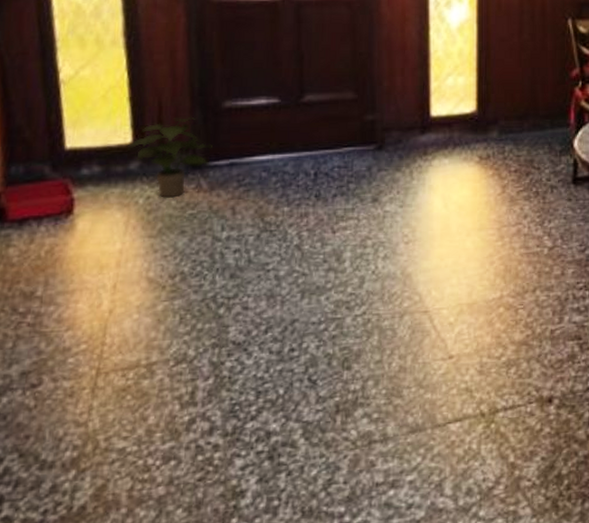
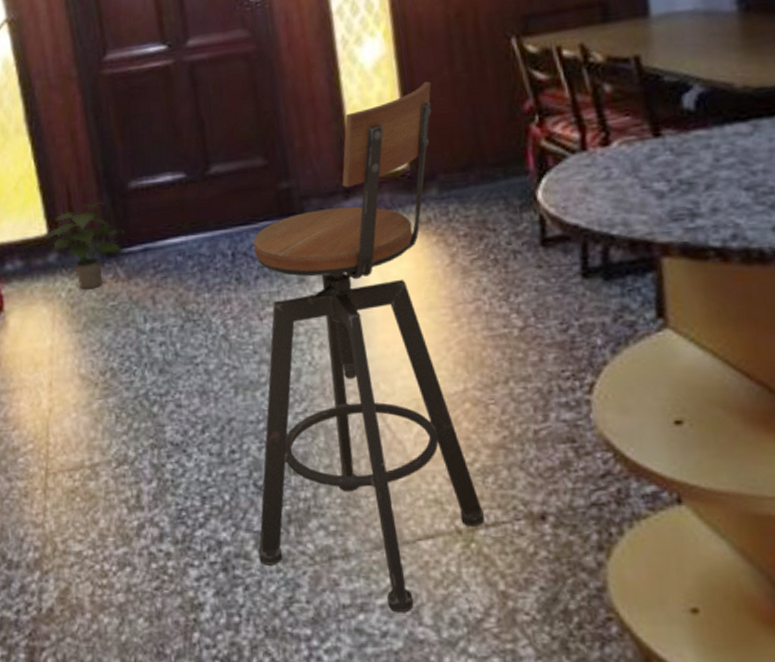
bar stool: none [304,45,504,487] -> present [253,82,484,613]

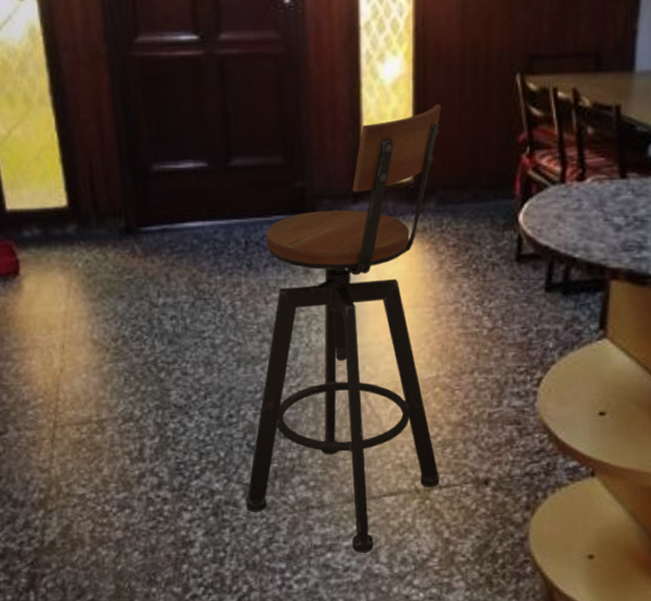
potted plant: present [45,201,124,291] -> none [65,180,144,264]

